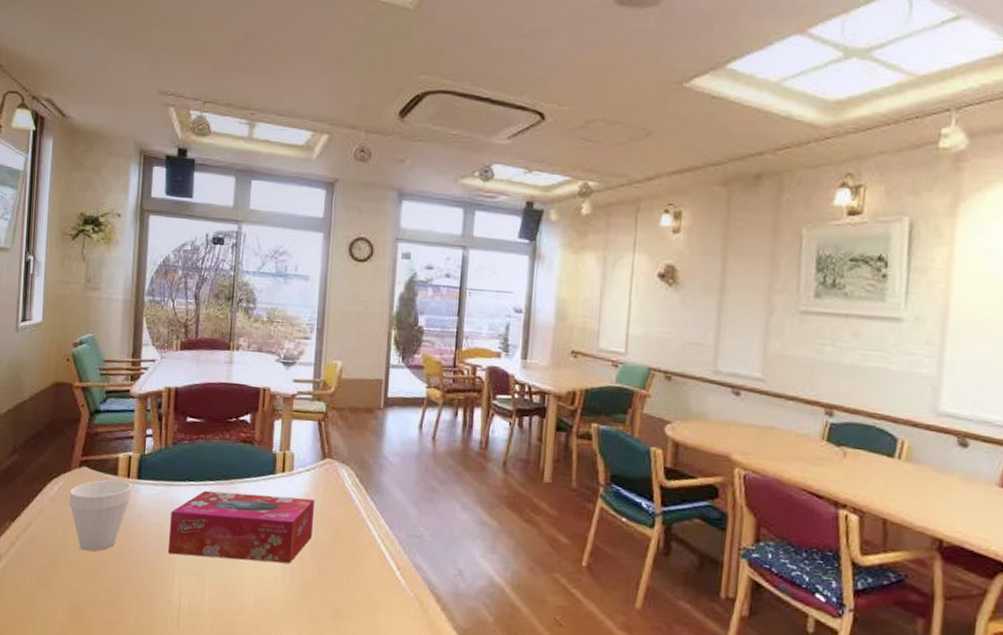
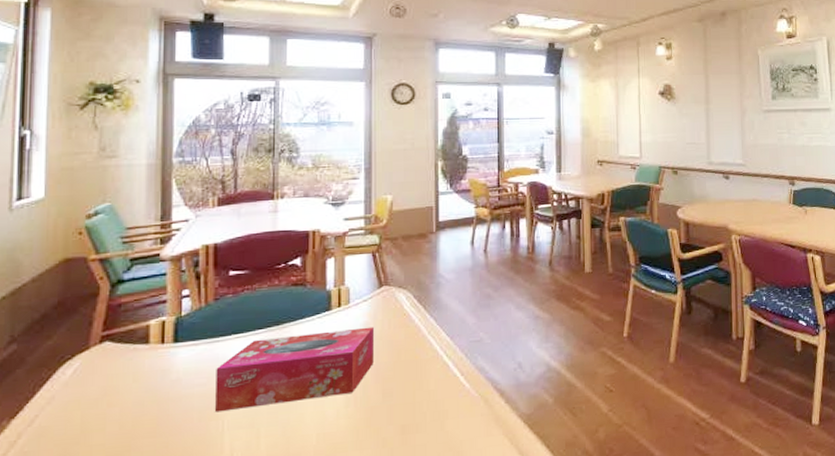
cup: present [69,479,132,552] -> none [88,347,167,431]

